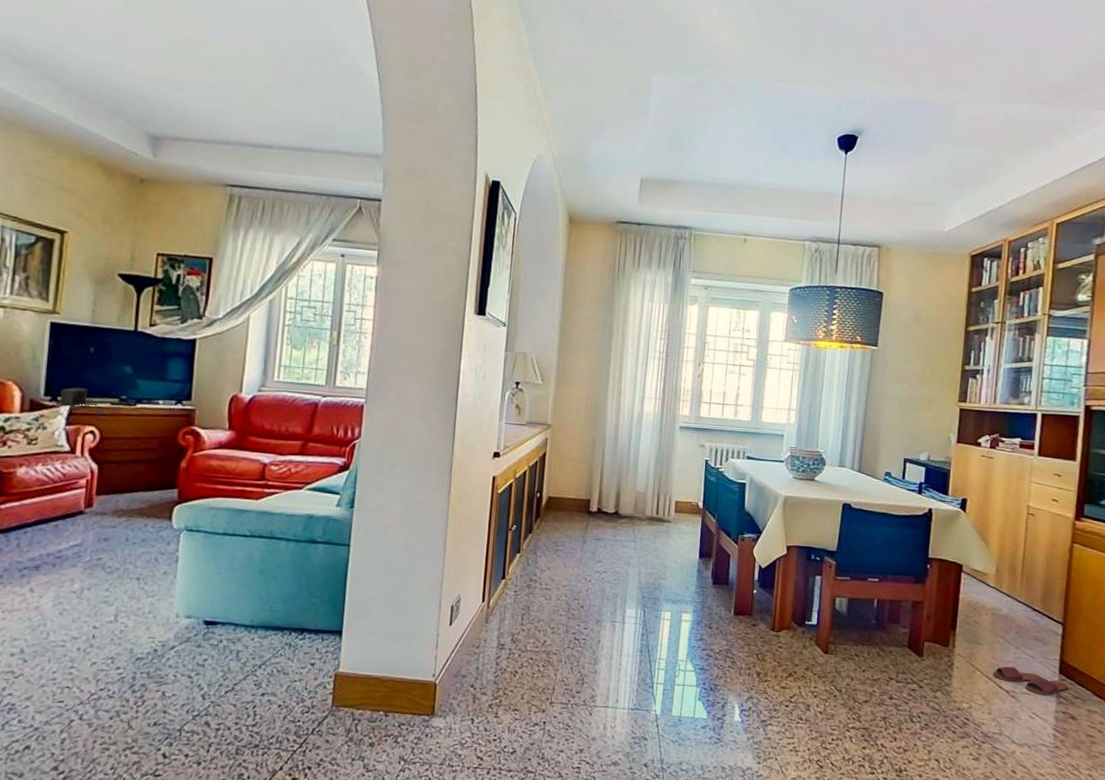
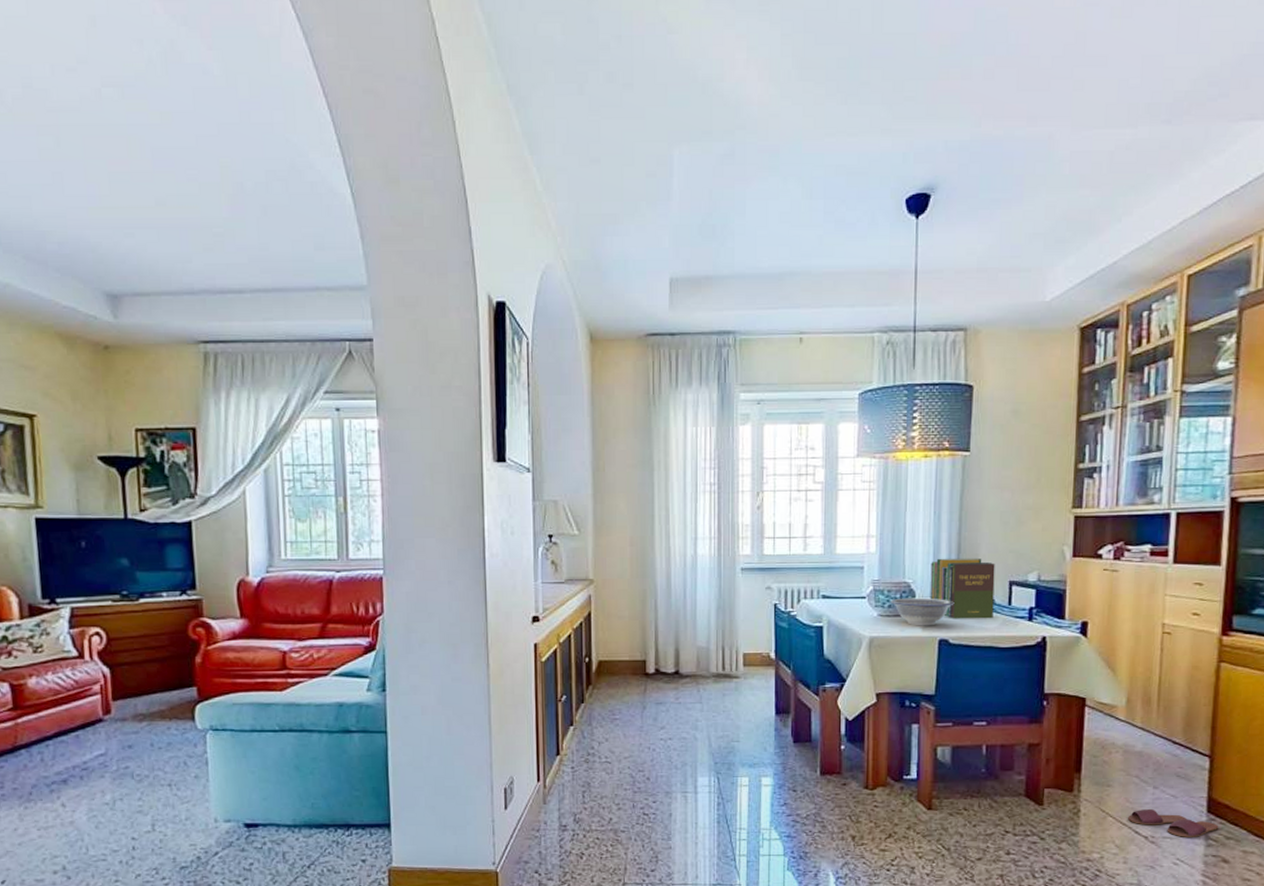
game console: present [47,387,121,415] -> none [46,586,124,615]
bowl: none [804,464,858,491] -> present [890,597,955,626]
books: none [837,433,893,490] -> present [930,557,995,619]

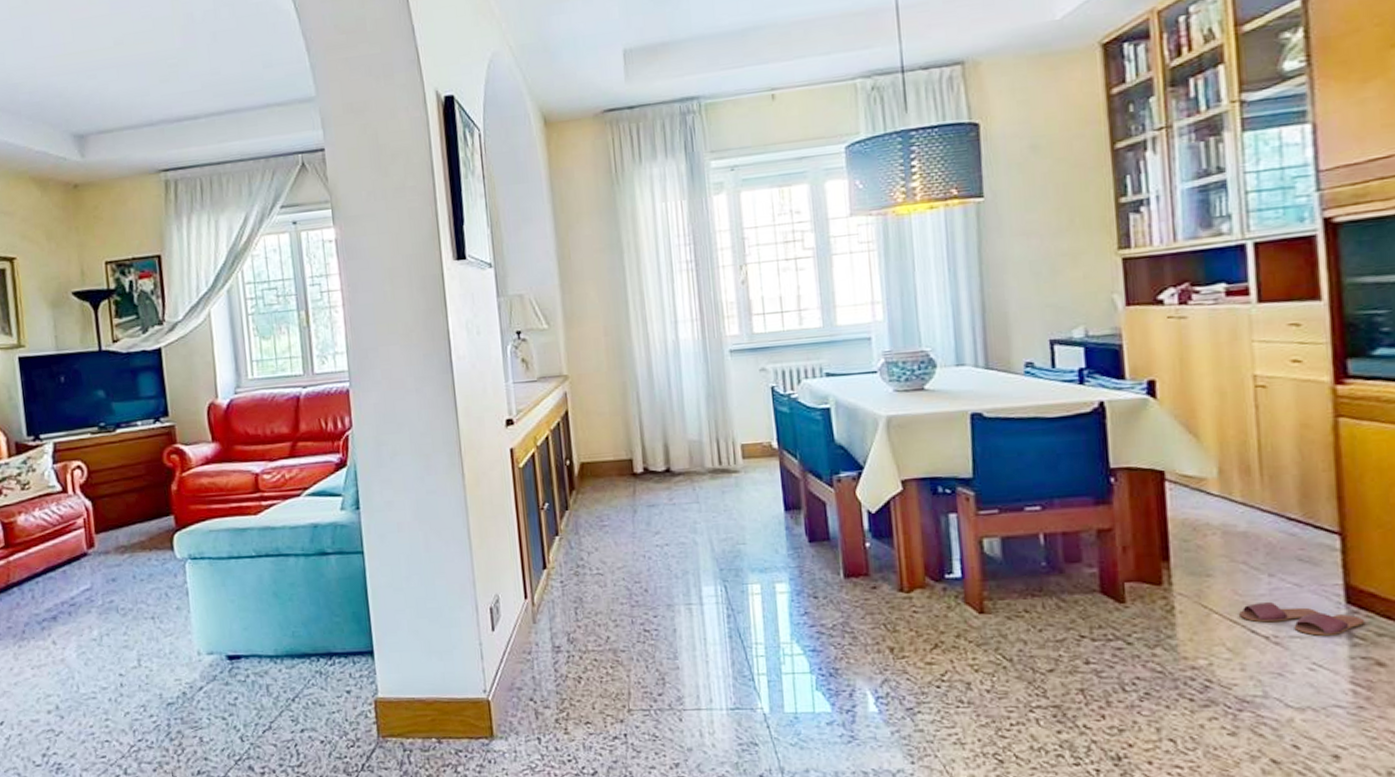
bowl: present [890,597,955,626] -> none [907,366,985,400]
books: present [930,557,995,619] -> none [951,316,1035,389]

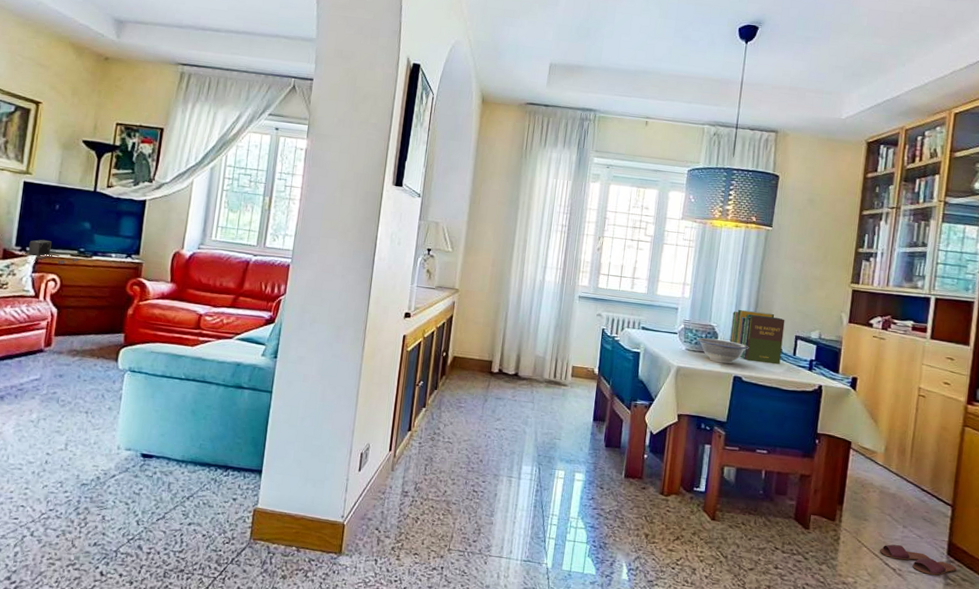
game console: none [31,421,102,448] -> present [17,239,80,265]
bowl: none [907,366,985,400] -> present [697,337,749,364]
books: none [951,316,1035,389] -> present [729,309,785,365]

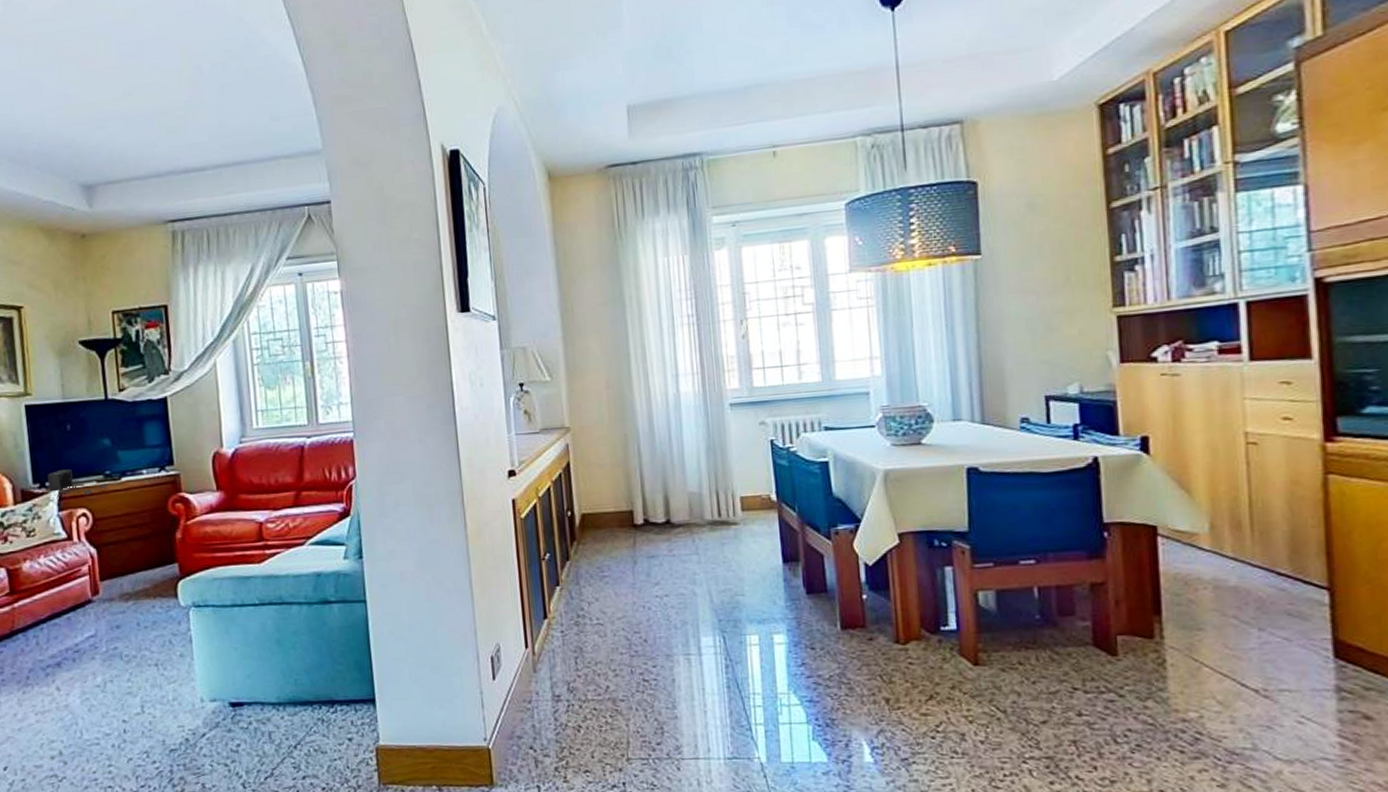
bowl: present [697,337,749,364] -> none [904,421,981,455]
books: present [729,309,785,365] -> none [948,372,1030,444]
slippers: present [880,544,957,576] -> none [1230,655,1353,690]

